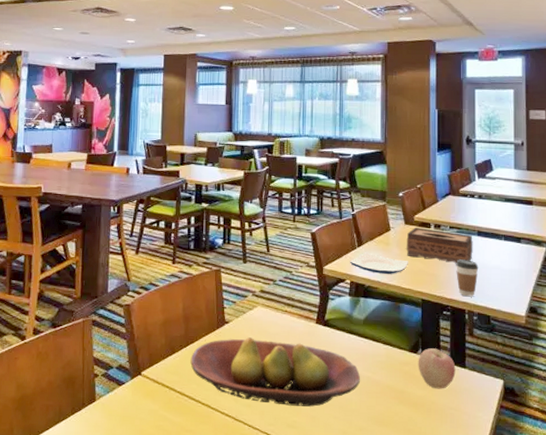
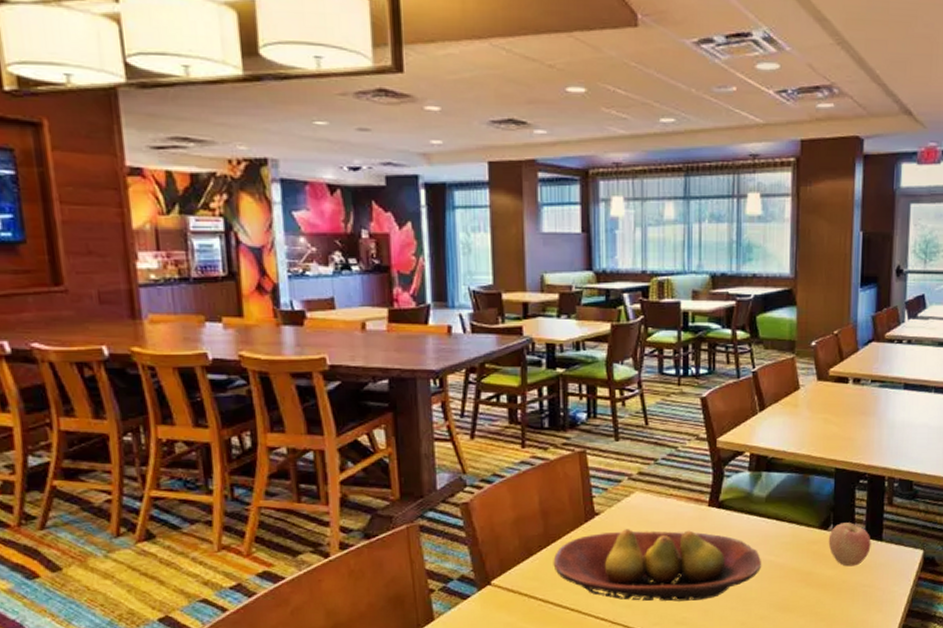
plate: present [349,252,408,274] -> none [749,417,821,442]
tissue box: present [406,228,473,264] -> none [818,384,898,424]
coffee cup: present [456,259,479,297] -> none [876,418,903,462]

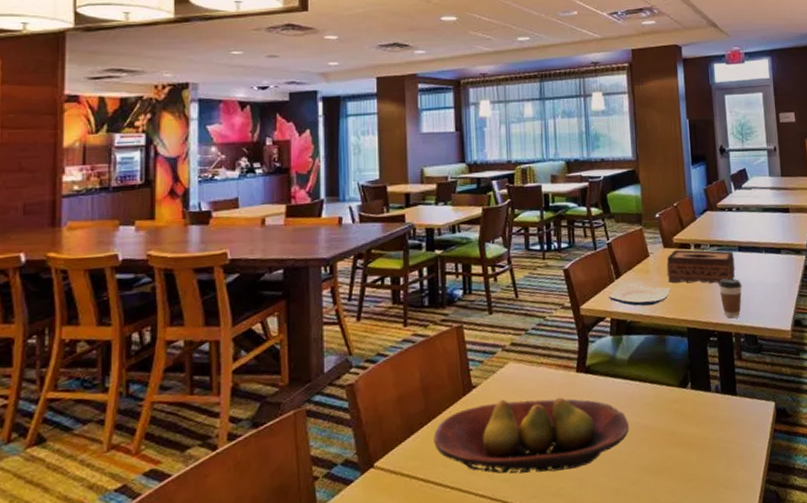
plate: none [749,417,821,442] -> present [608,284,671,306]
tissue box: none [818,384,898,424] -> present [666,249,735,284]
apple: present [828,522,871,567] -> none [688,379,728,424]
coffee cup: none [876,418,903,462] -> present [719,278,742,319]

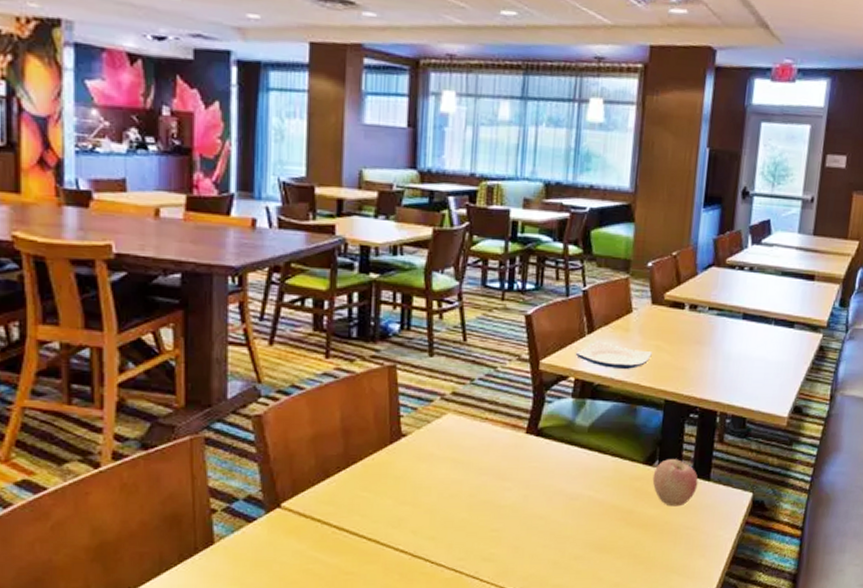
fruit bowl: present [433,397,630,474] -> none [351,454,580,536]
tissue box: present [666,249,735,284] -> none [650,309,736,355]
apple: none [688,379,728,424] -> present [652,459,698,507]
coffee cup: present [719,278,742,319] -> none [710,349,740,396]

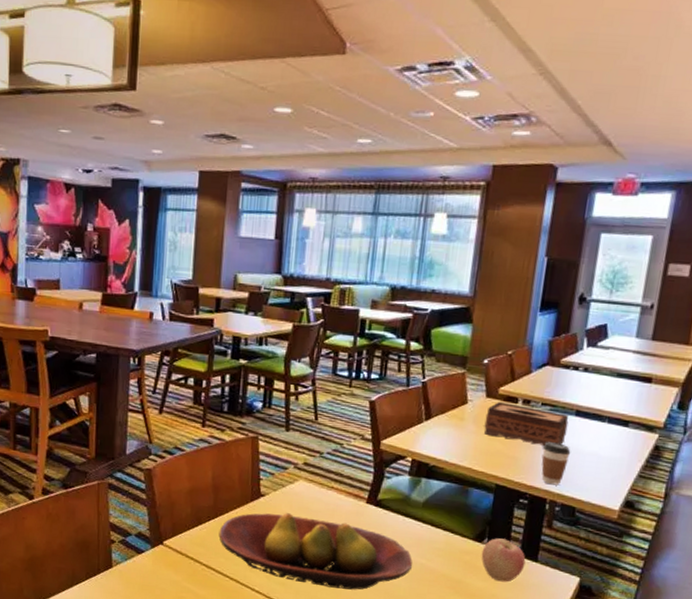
fruit bowl: none [351,454,580,536] -> present [218,513,413,590]
plate: present [575,341,652,369] -> none [413,427,485,454]
tissue box: none [650,309,736,355] -> present [484,402,569,447]
coffee cup: none [710,349,740,396] -> present [541,442,571,486]

